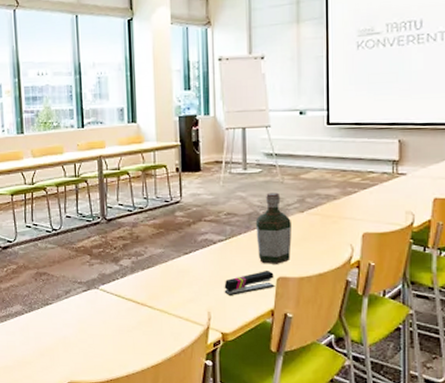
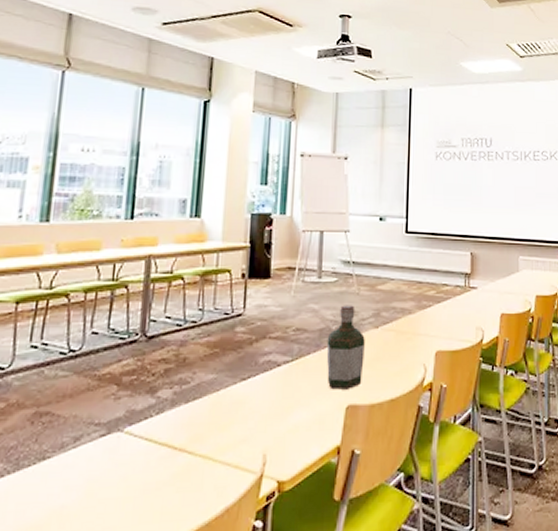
stapler: present [224,271,274,295] -> none [285,398,343,431]

